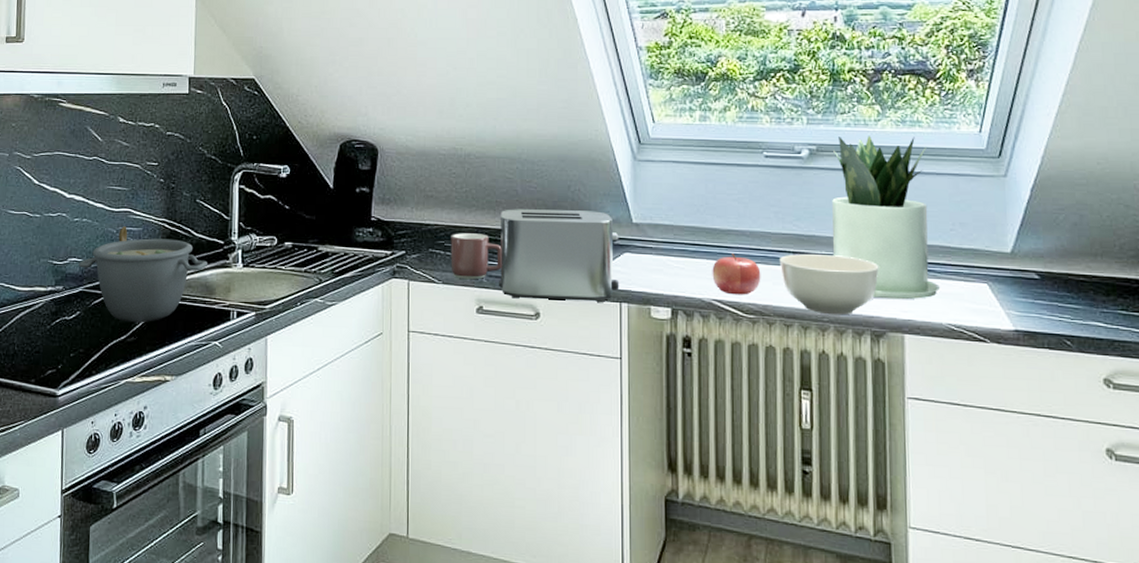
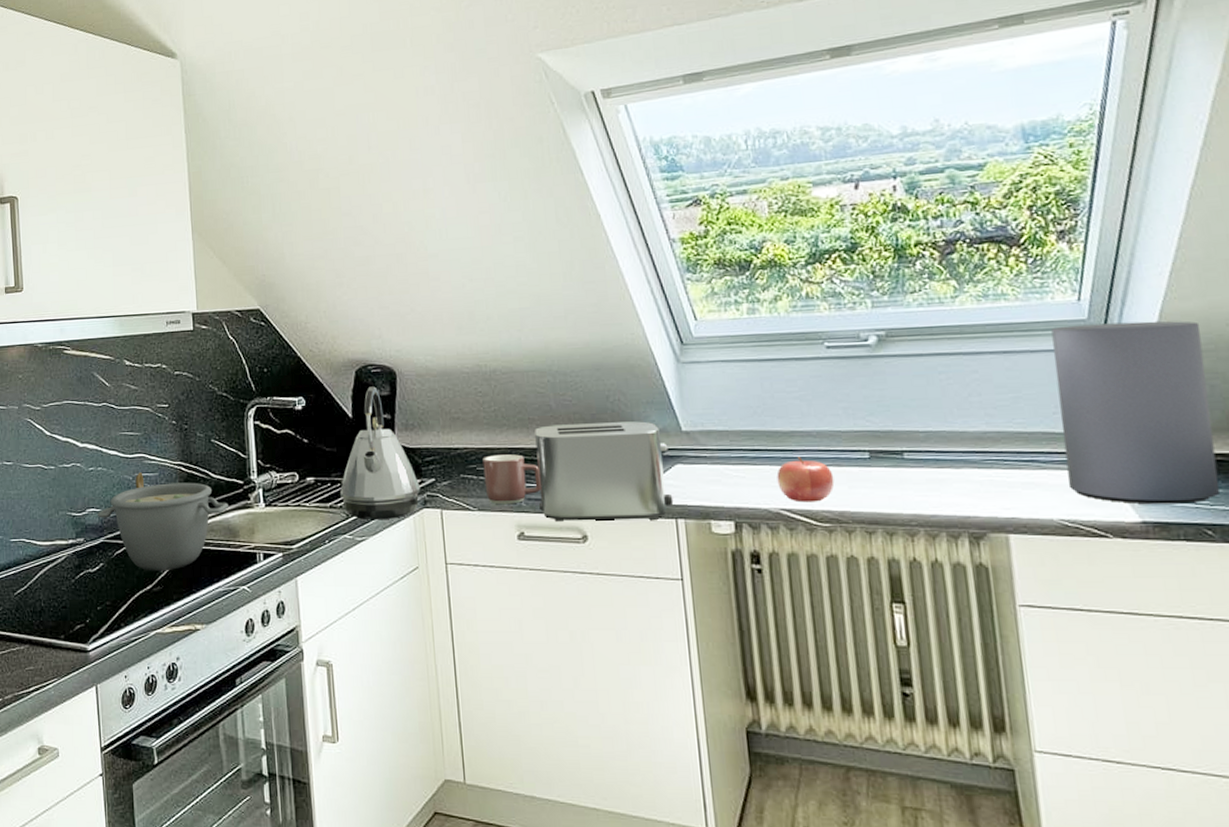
kettle: none [315,160,391,287] -> present [340,386,421,521]
bowl: present [779,253,879,315] -> none [853,450,972,518]
planter: present [832,136,940,300] -> none [906,312,1047,496]
canister: none [955,154,1080,317] -> present [1051,321,1220,505]

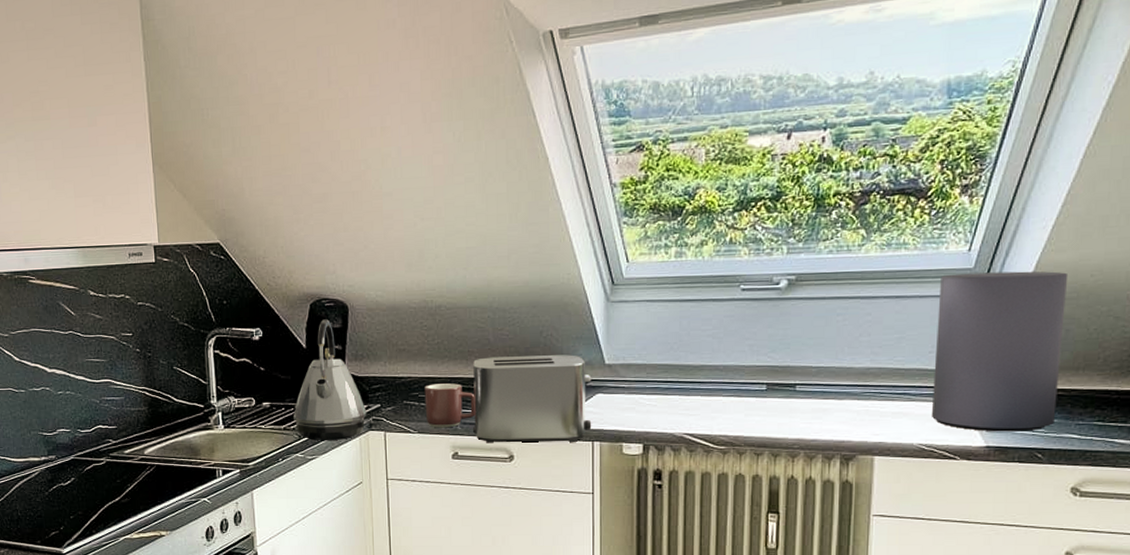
cooking pot: present [98,472,228,572] -> none [67,396,190,485]
fruit: present [776,457,835,503] -> none [684,388,733,428]

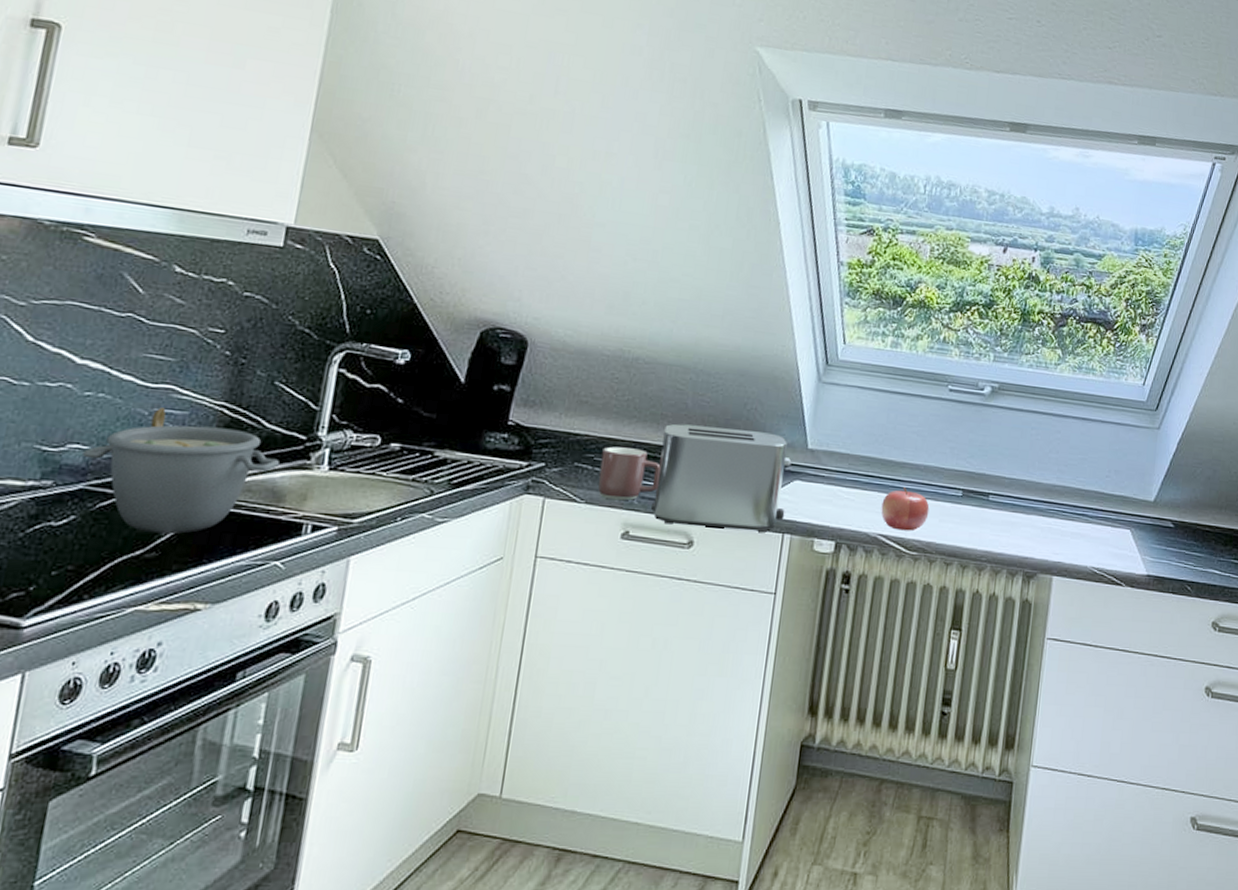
cooking pot: none [67,396,190,485] -> present [82,407,279,535]
kettle: present [293,319,367,441] -> none [428,352,527,502]
fruit: none [684,388,733,428] -> present [881,487,930,531]
canister: present [931,271,1069,432] -> none [1104,404,1217,563]

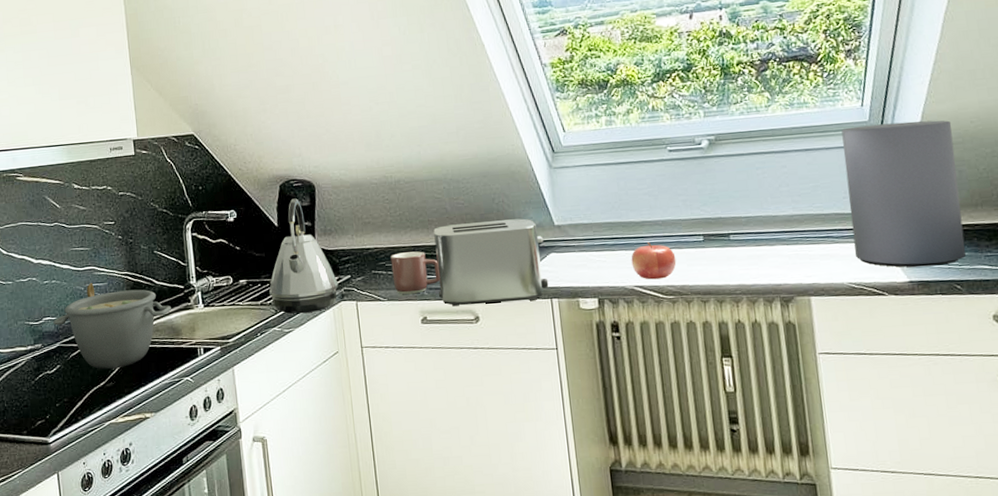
kettle: none [428,352,527,502] -> present [269,198,339,314]
canister: none [1104,404,1217,563] -> present [841,120,966,267]

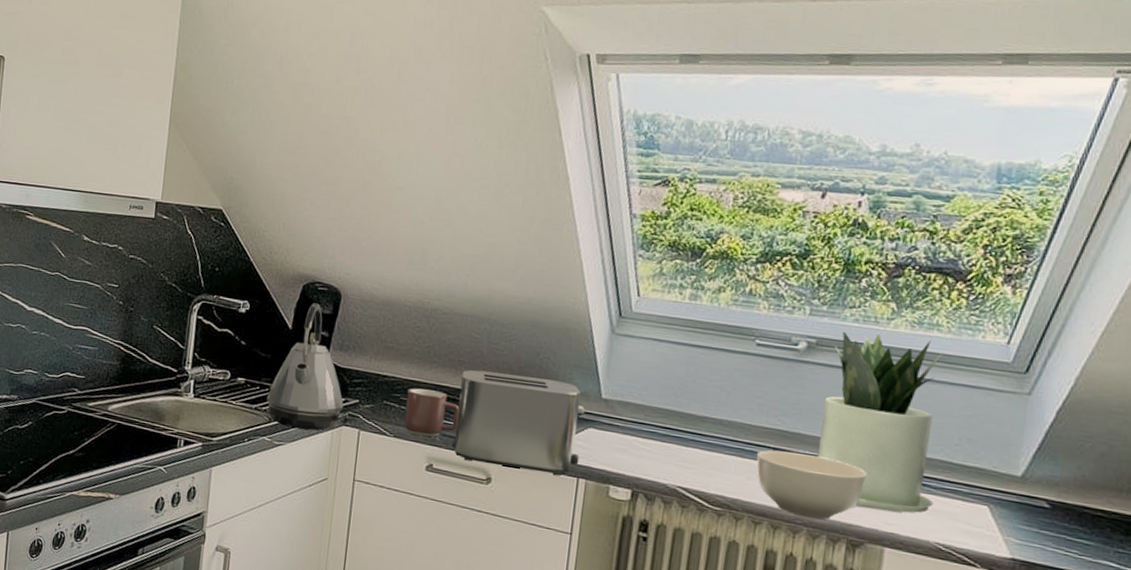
cooking pot: present [53,283,171,370] -> none [34,344,159,441]
fruit: present [631,242,677,280] -> none [680,441,735,486]
bowl: none [690,232,783,288] -> present [756,450,867,520]
planter: none [730,117,839,268] -> present [817,332,943,514]
canister: present [841,120,966,267] -> none [951,364,1117,551]

